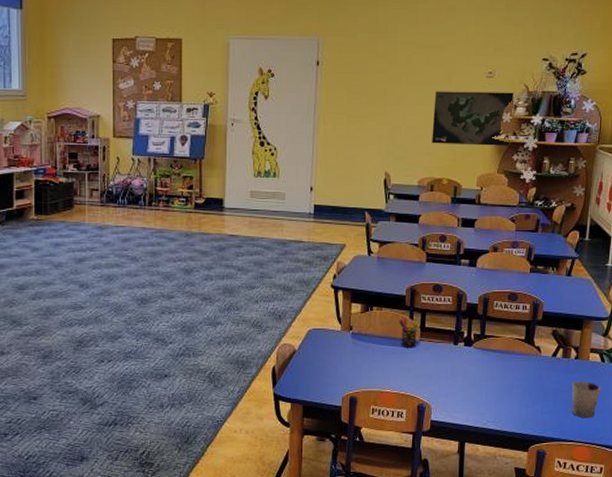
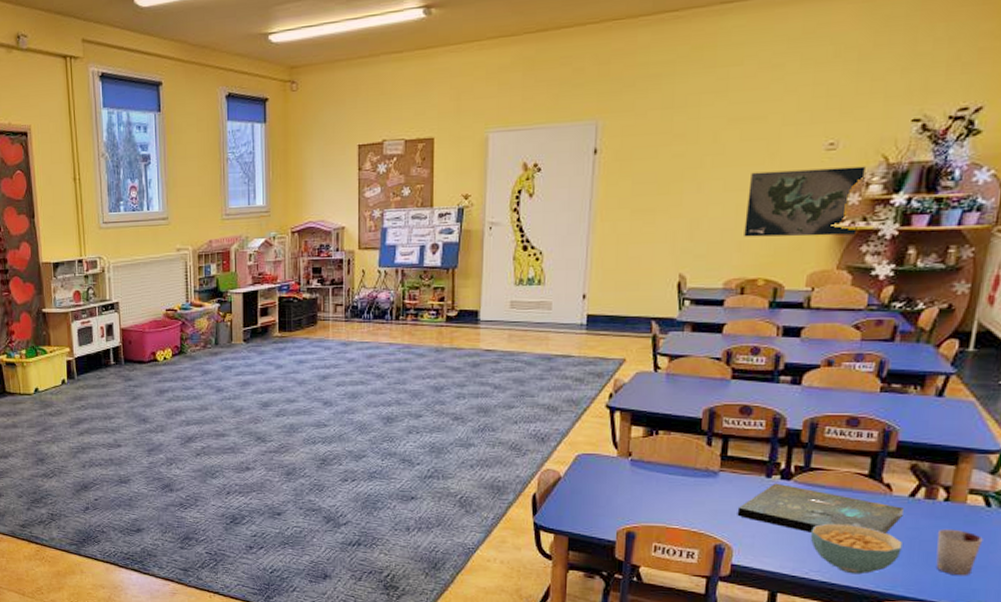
pen holder: present [399,318,419,348] -> none [692,444,720,480]
board game: none [434,349,549,390] -> present [737,483,904,534]
cereal bowl: none [487,381,549,422] -> present [810,523,902,575]

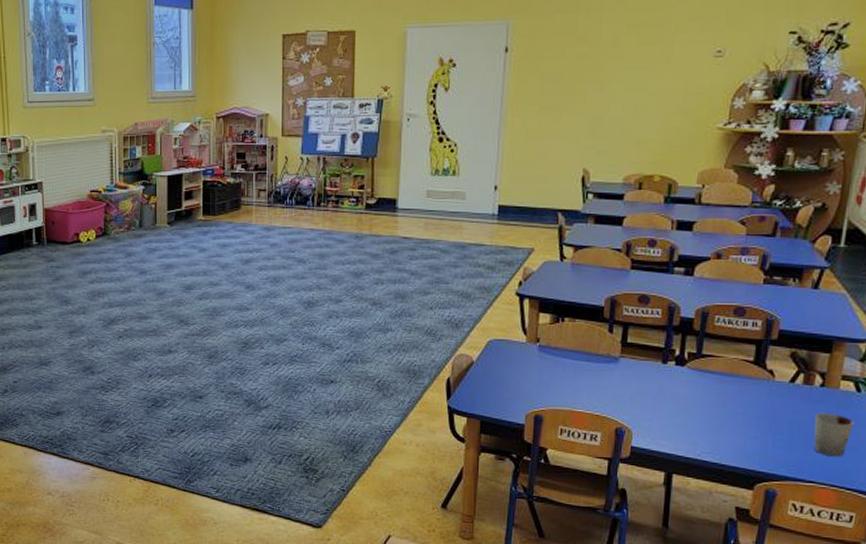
board game: present [737,483,904,534] -> none [636,368,785,417]
map: present [744,166,869,237] -> none [642,73,752,137]
cereal bowl: present [810,523,902,575] -> none [702,407,784,456]

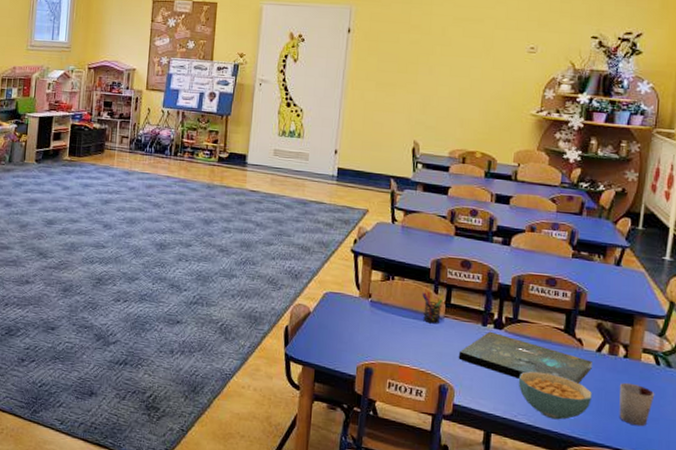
pen holder: none [595,331,620,365] -> present [422,291,445,324]
board game: none [636,368,785,417] -> present [458,331,592,384]
cereal bowl: none [702,407,784,456] -> present [518,370,592,420]

